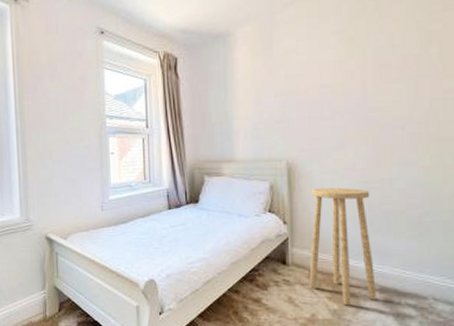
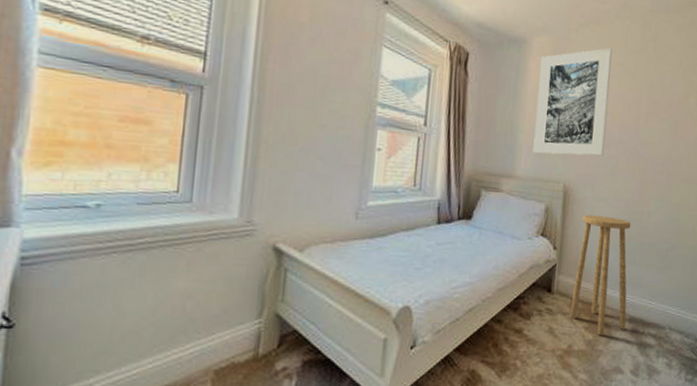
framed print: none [247,19,328,137] -> present [533,47,612,156]

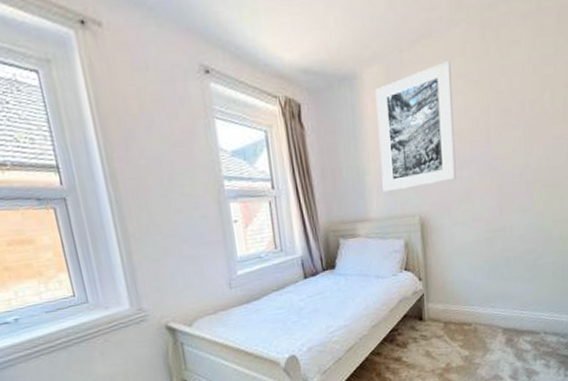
stool: present [569,214,631,336] -> none [443,238,500,351]

